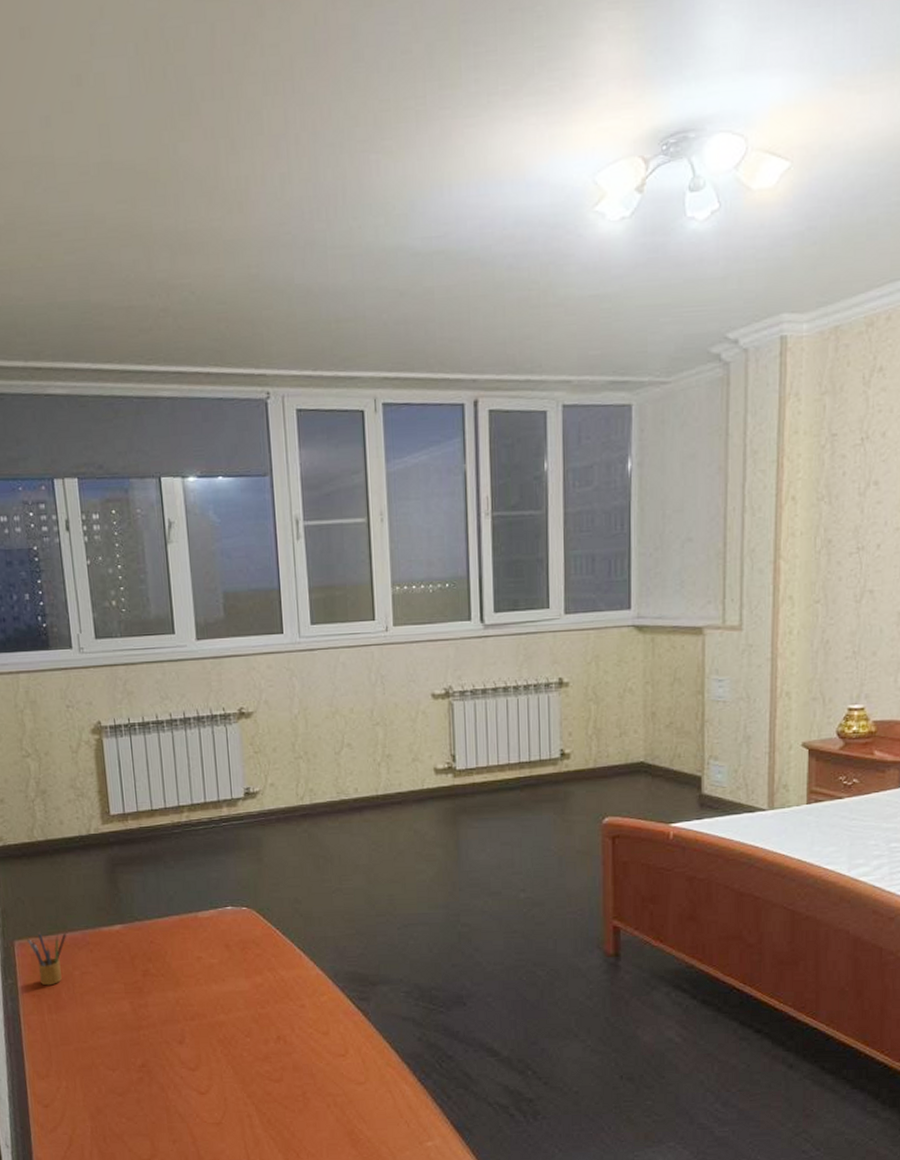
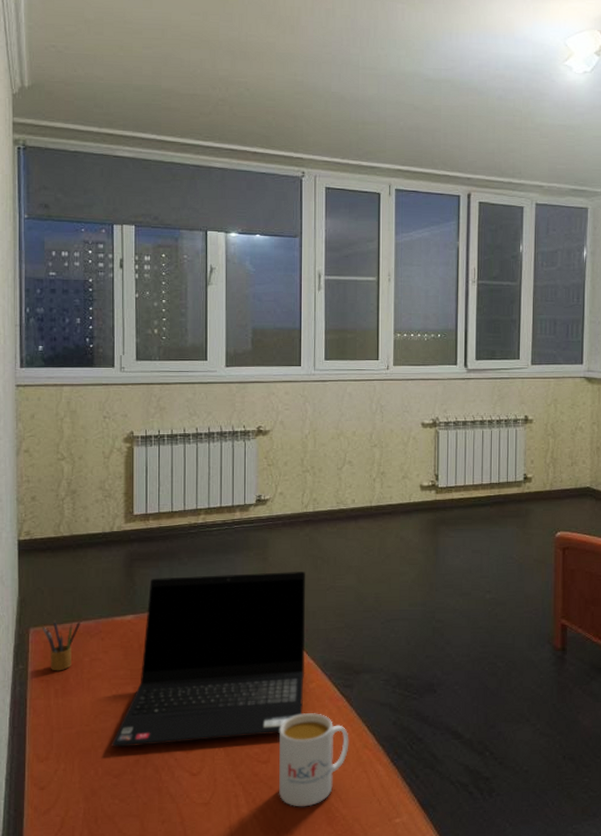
laptop computer: none [111,873,315,1065] -> present [111,572,306,748]
mug: none [291,1028,370,1128] -> present [278,713,349,807]

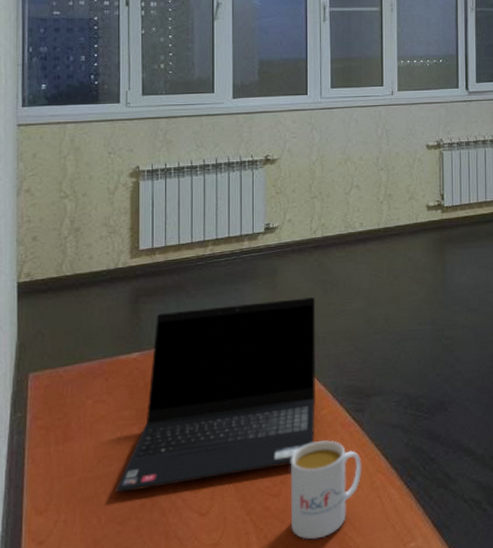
pencil box: present [43,619,81,671] -> none [43,361,84,417]

